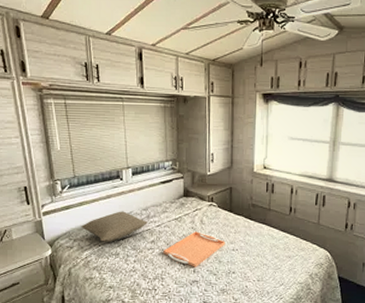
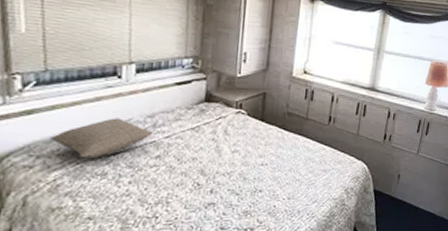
serving tray: present [163,231,226,268] -> none [171,143,253,187]

